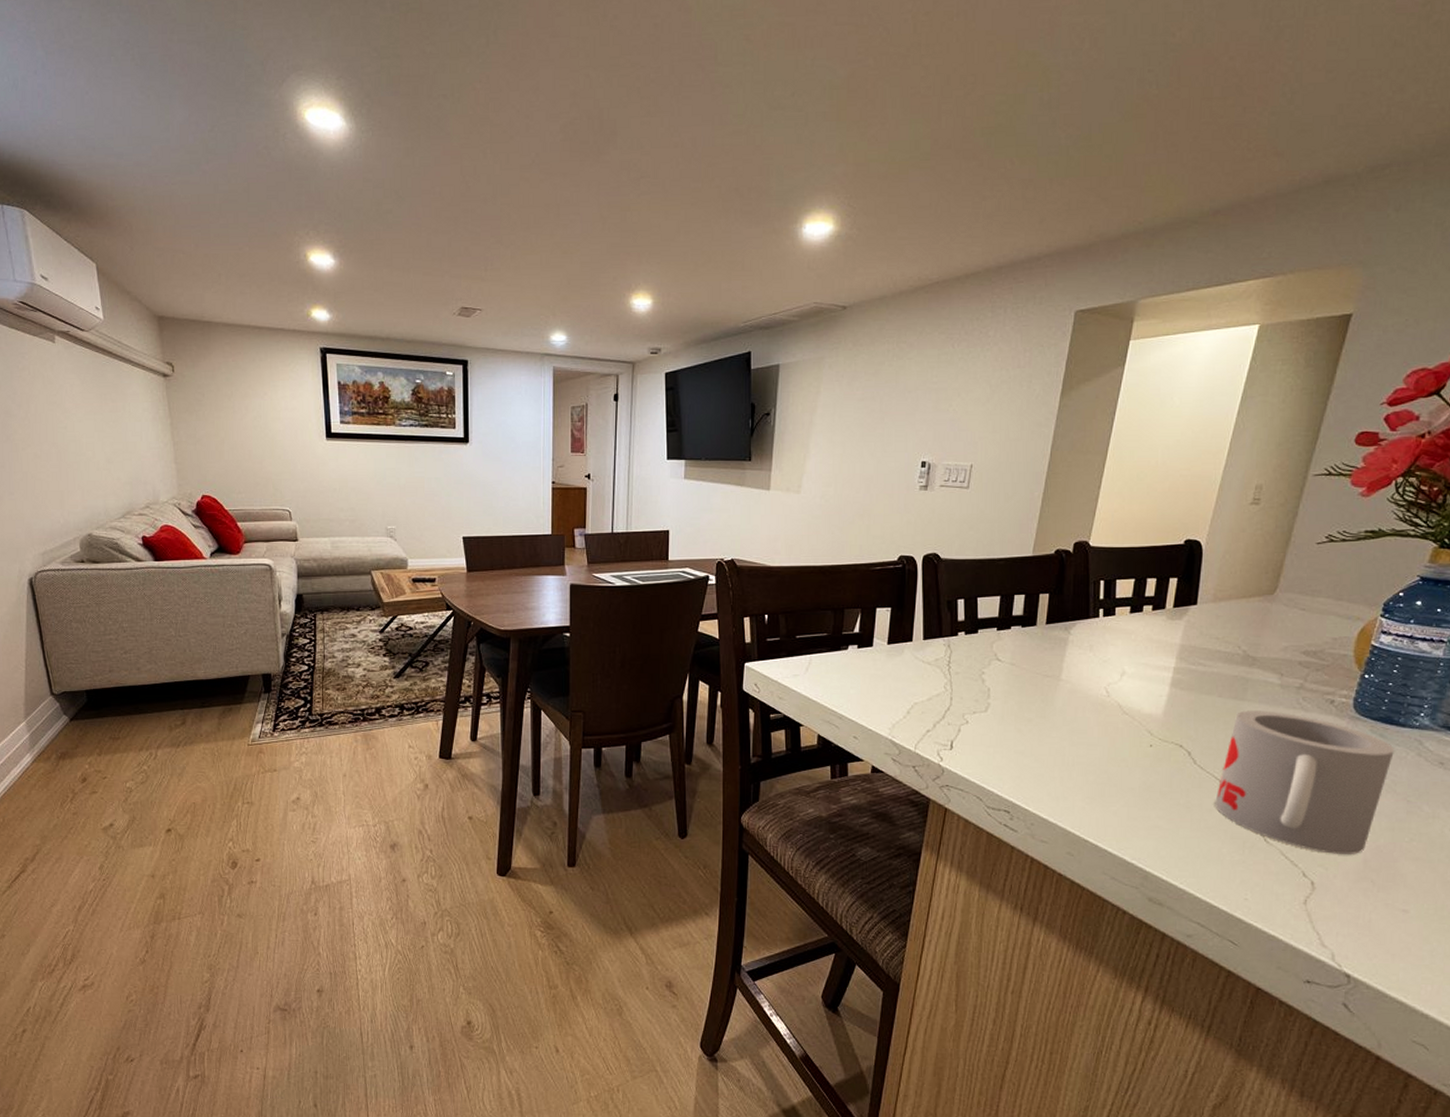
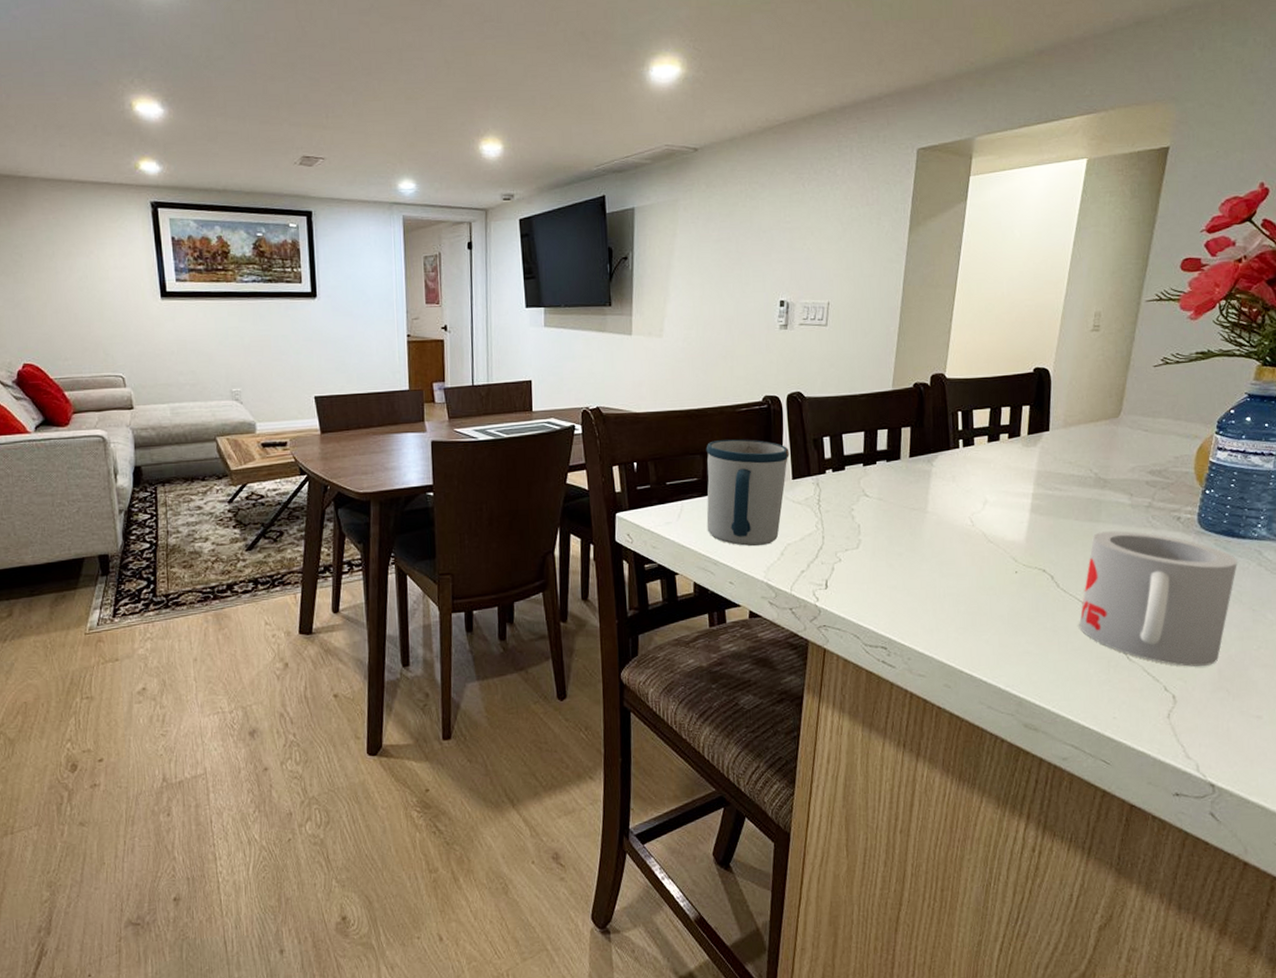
mug: none [834,597,922,704] -> present [706,439,789,547]

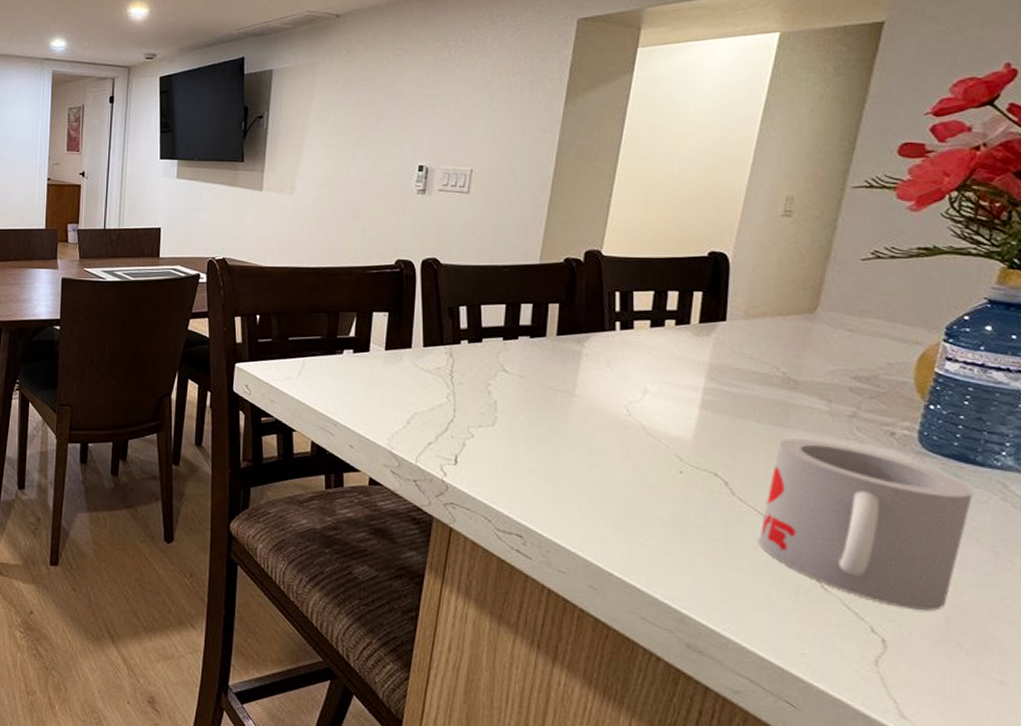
mug: present [706,439,789,547] -> none [328,300,421,412]

